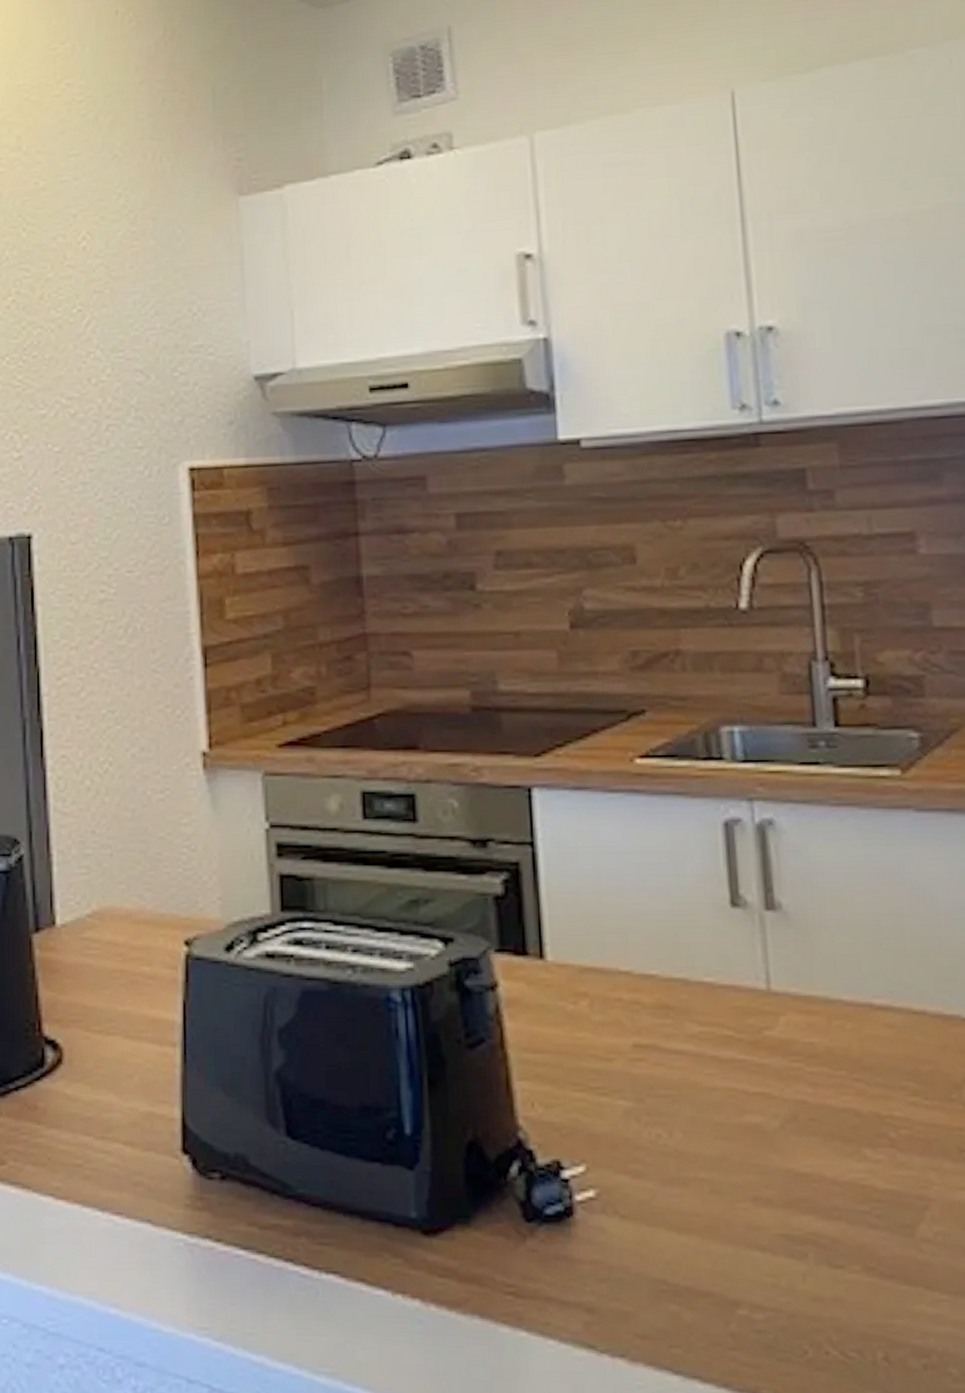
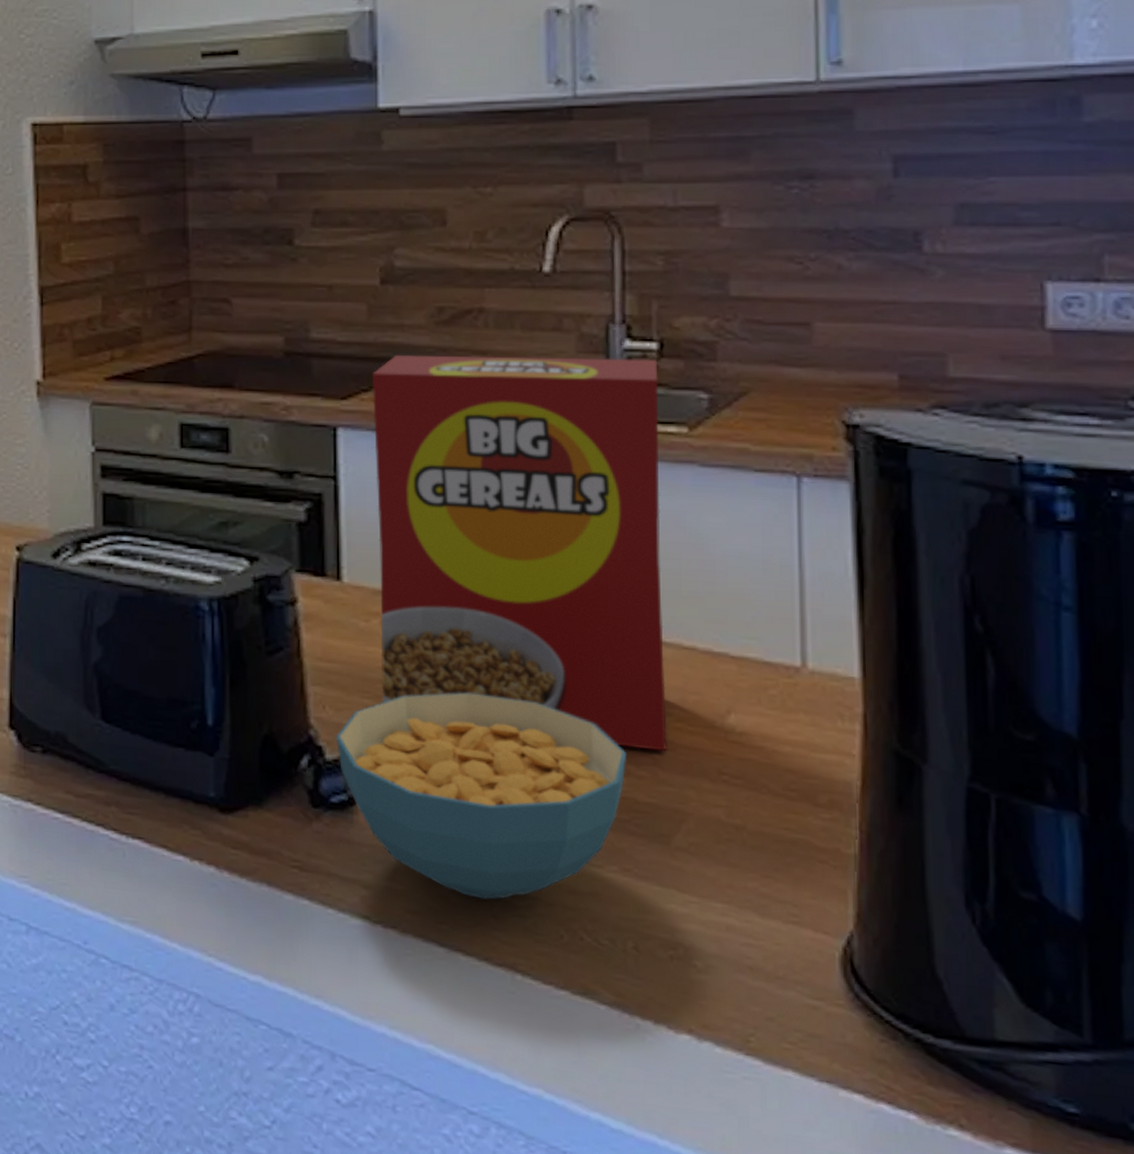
cereal bowl: none [547,1077,862,1315] -> present [335,692,627,900]
cereal box: none [566,697,904,1130] -> present [371,354,667,752]

